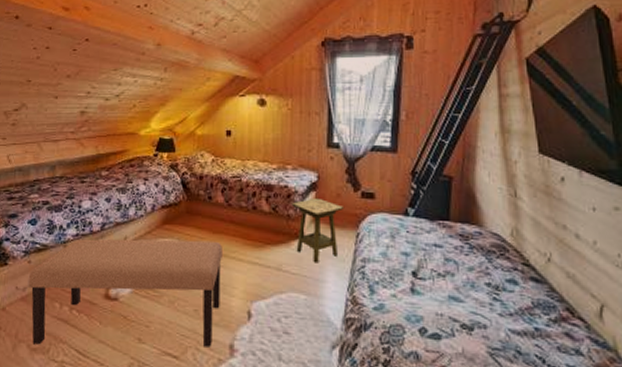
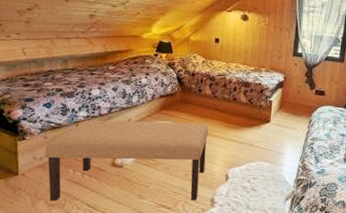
side table: present [291,197,345,264] -> none [263,93,302,141]

